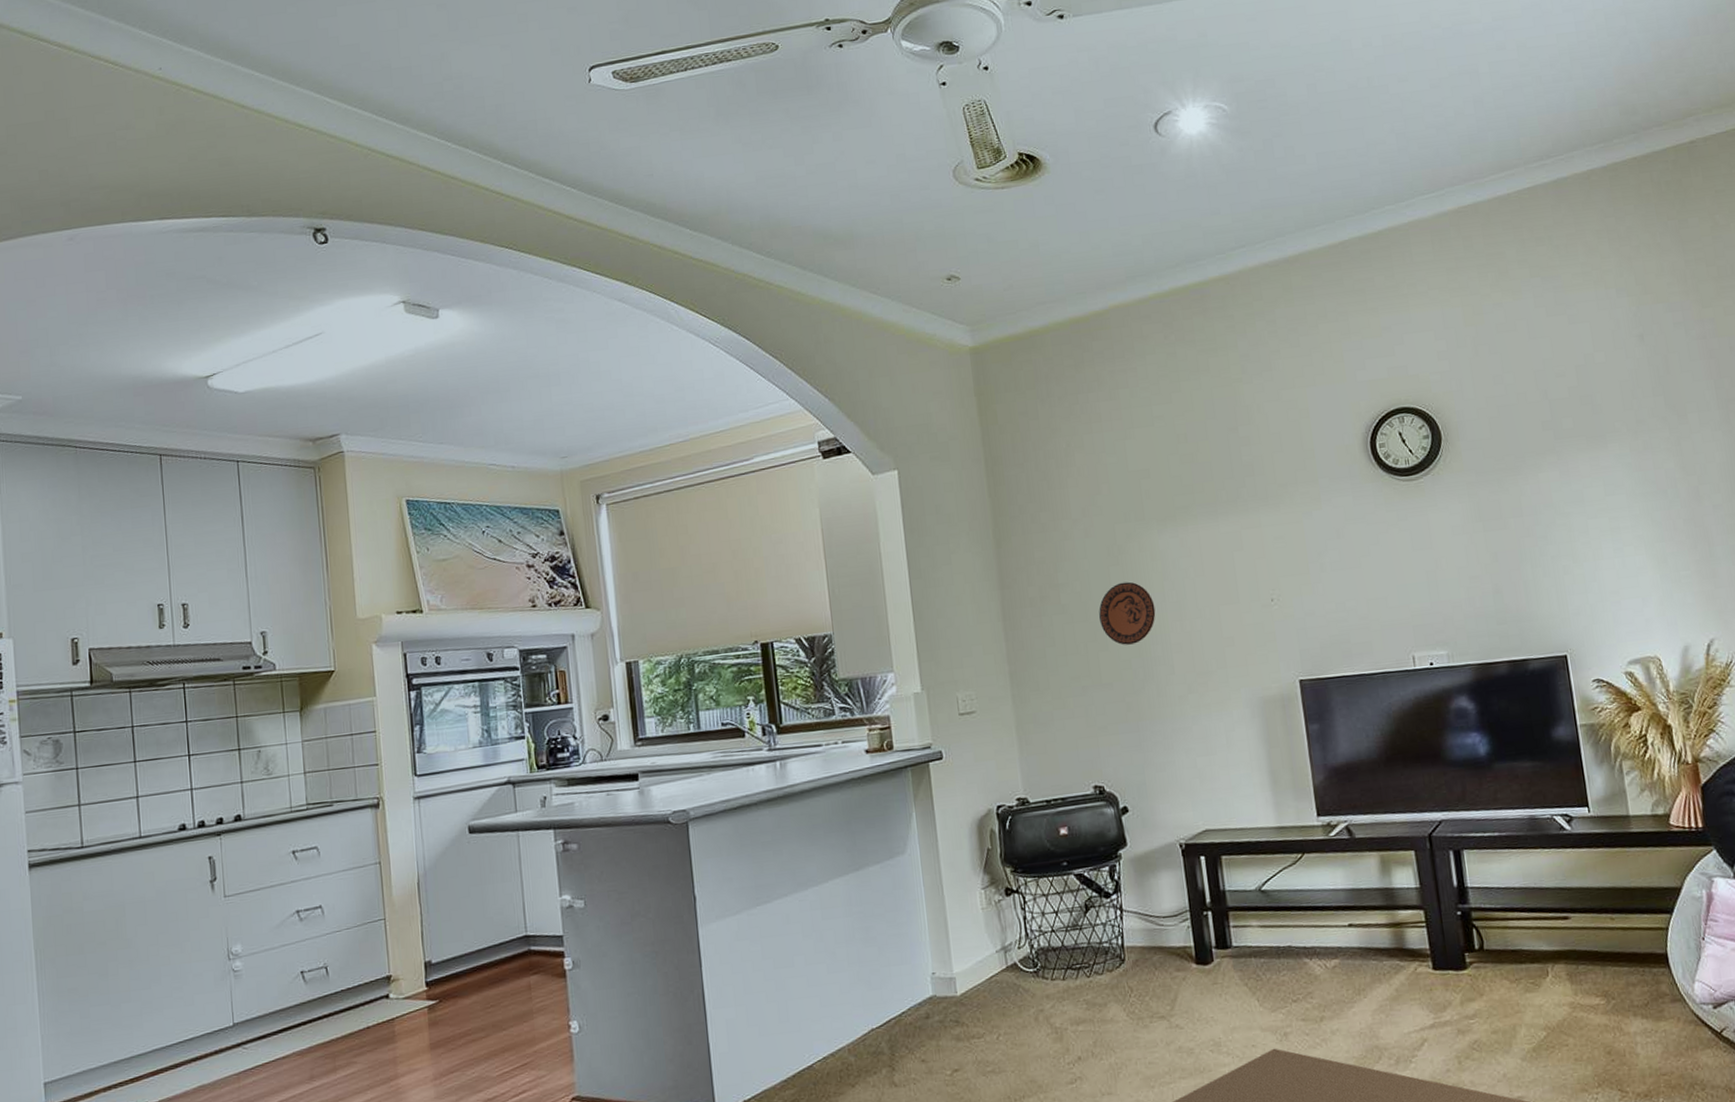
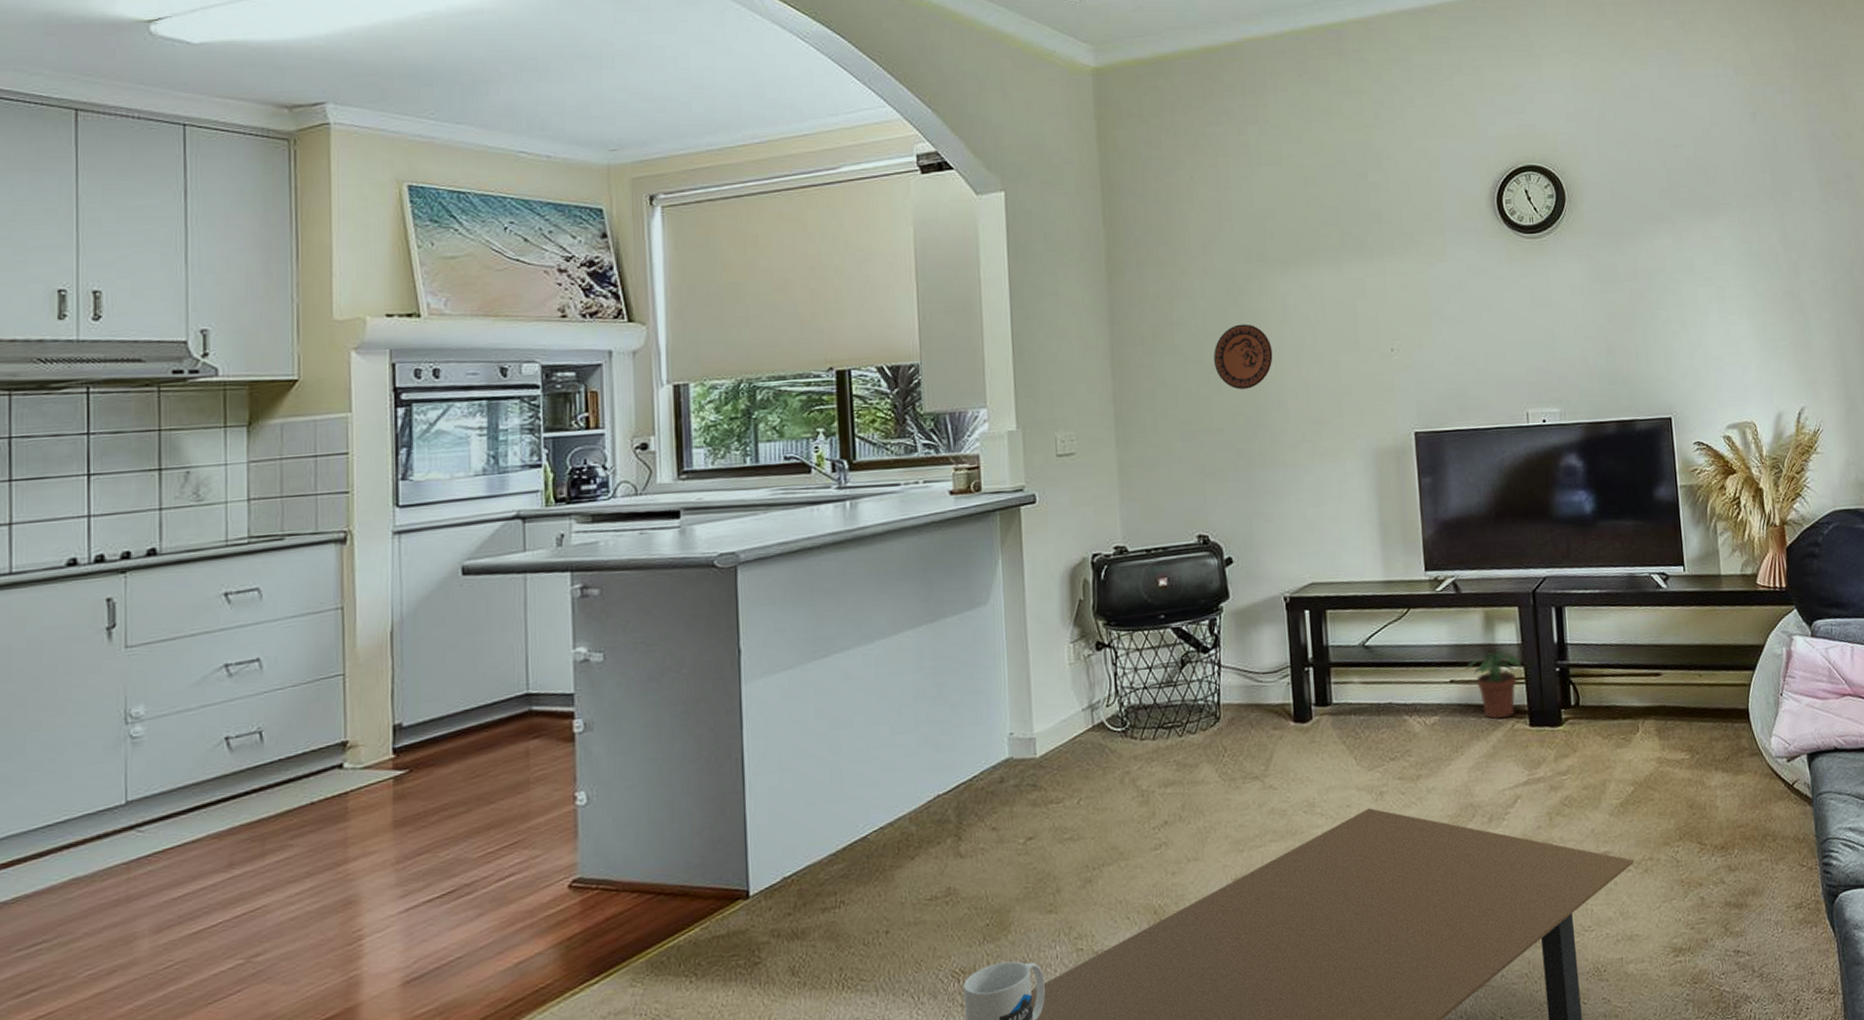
potted plant: none [1364,895,1422,963] -> present [1466,651,1522,719]

